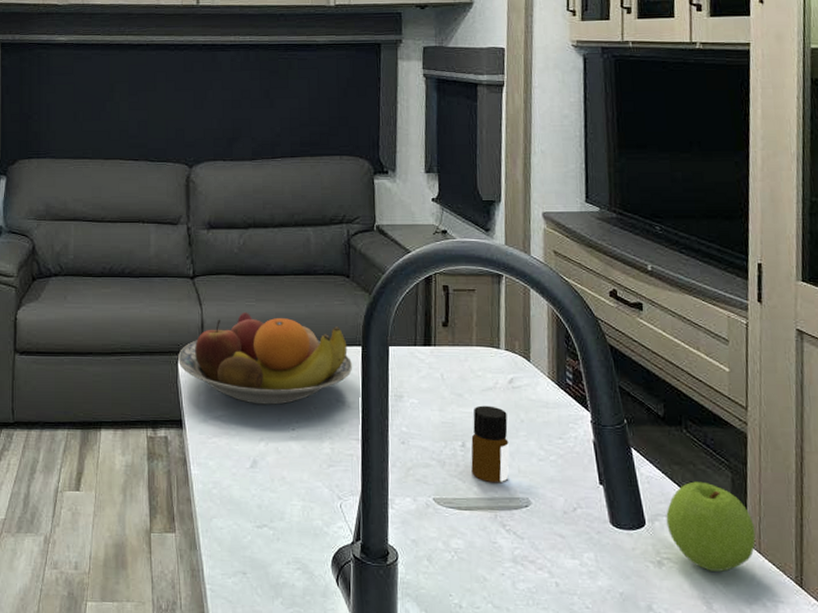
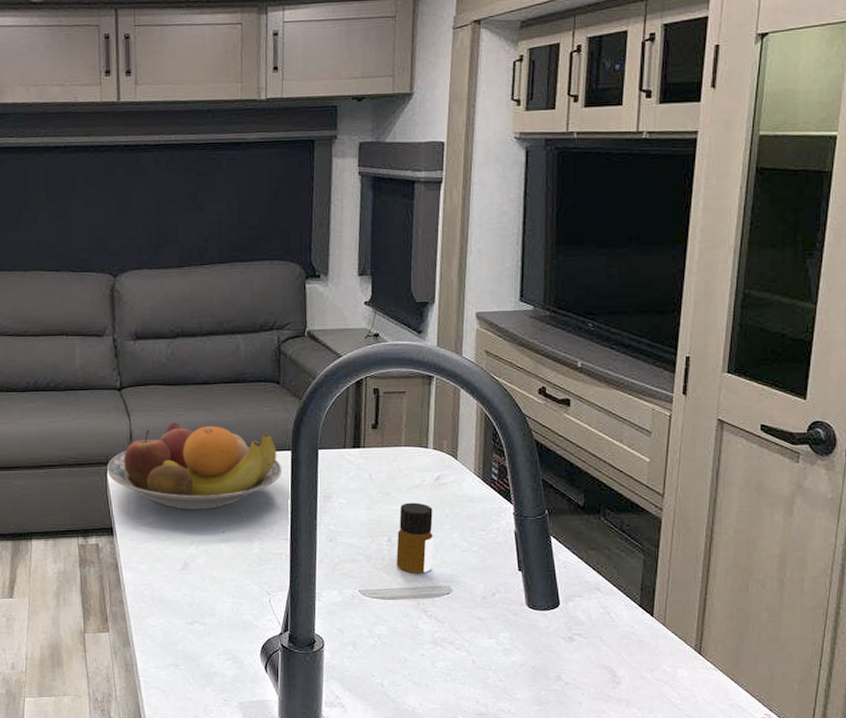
apple: present [666,481,756,572] -> none [579,564,661,644]

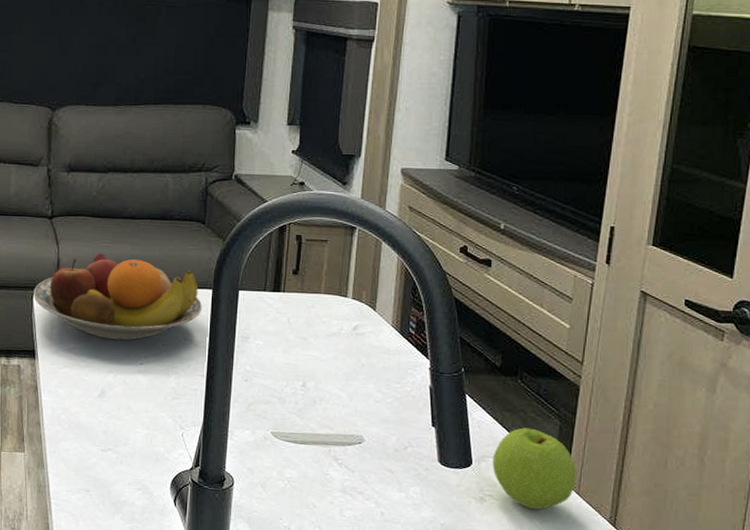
bottle: present [396,502,433,573] -> none [310,349,349,420]
apple: none [579,564,661,644] -> present [492,427,576,510]

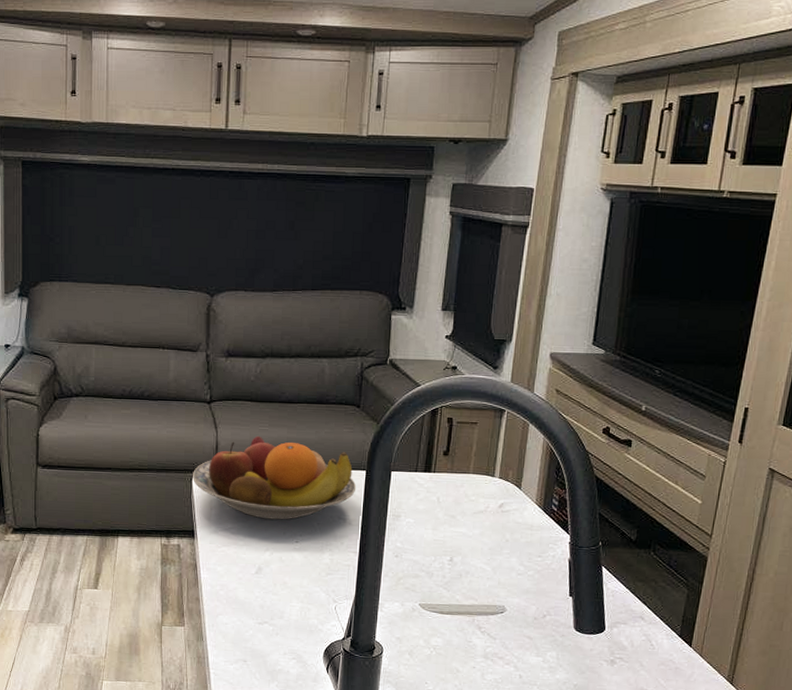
apple: present [492,427,576,510] -> none [623,596,700,670]

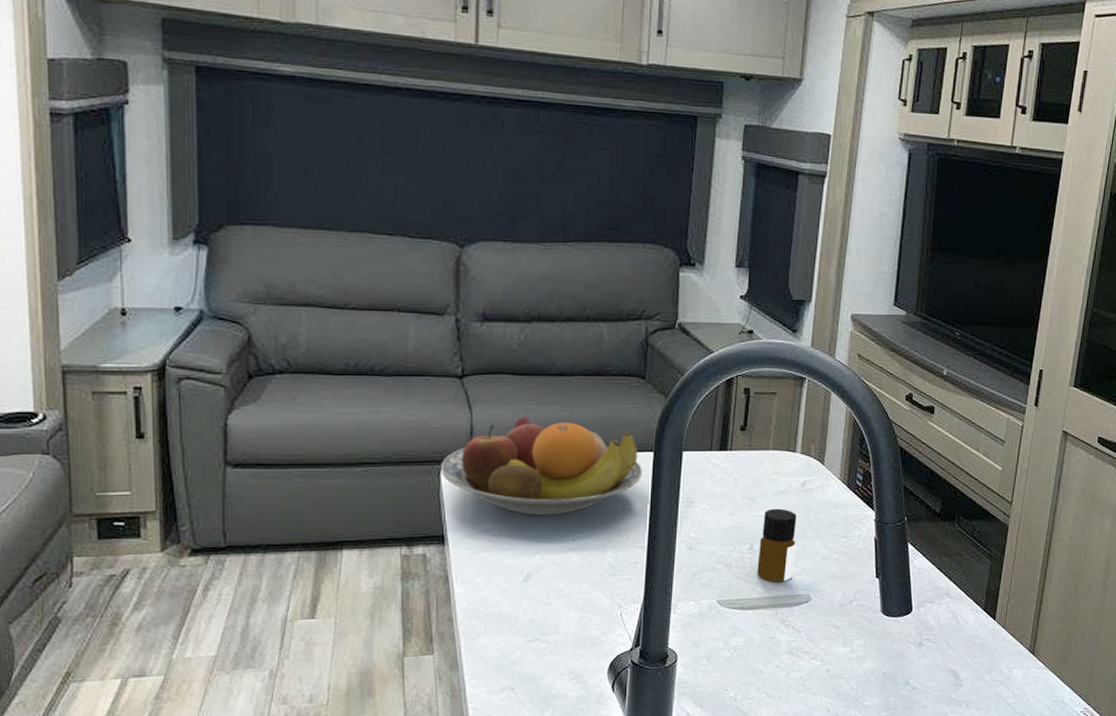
bottle: none [456,526,494,592] -> present [757,508,797,581]

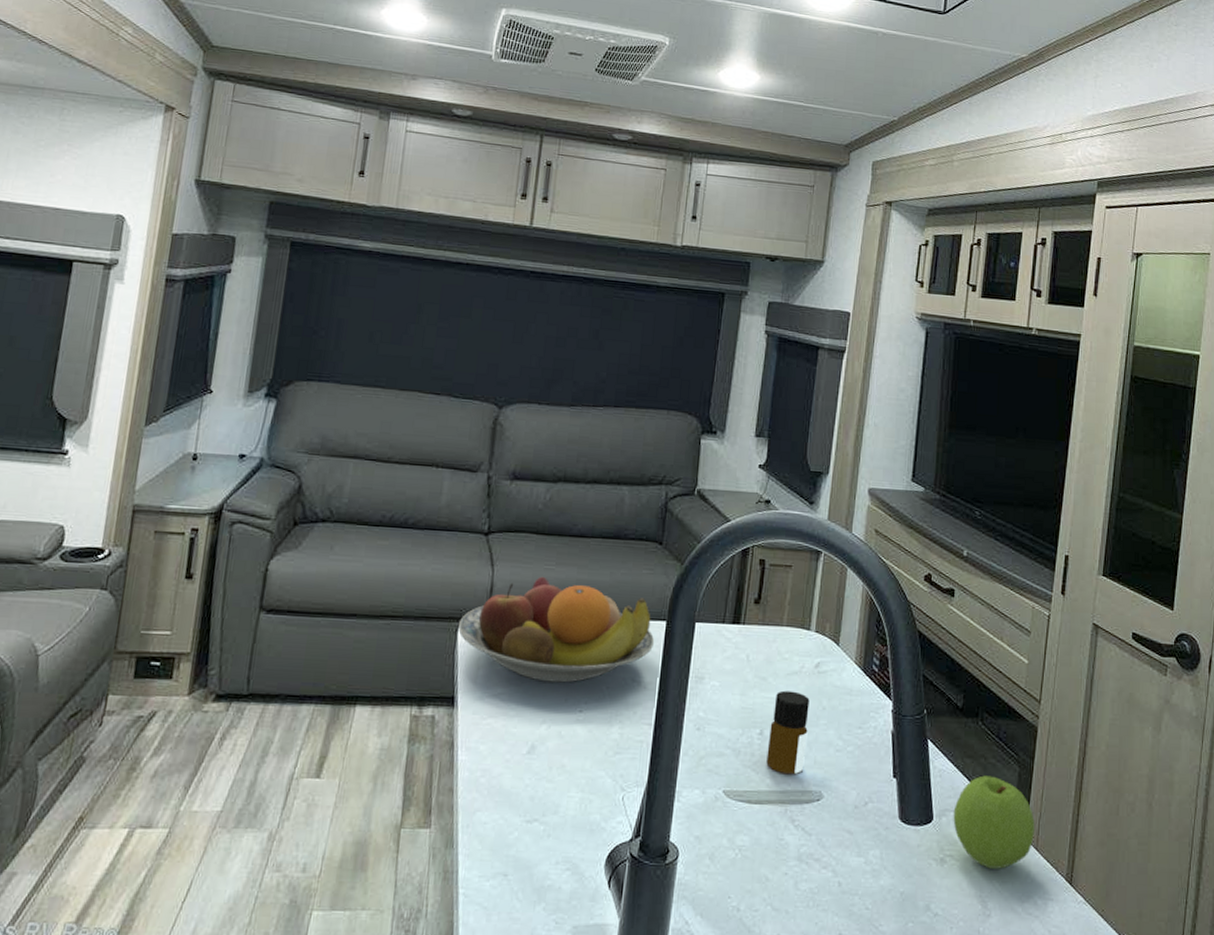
apple: none [930,570,1003,647] -> present [953,775,1035,869]

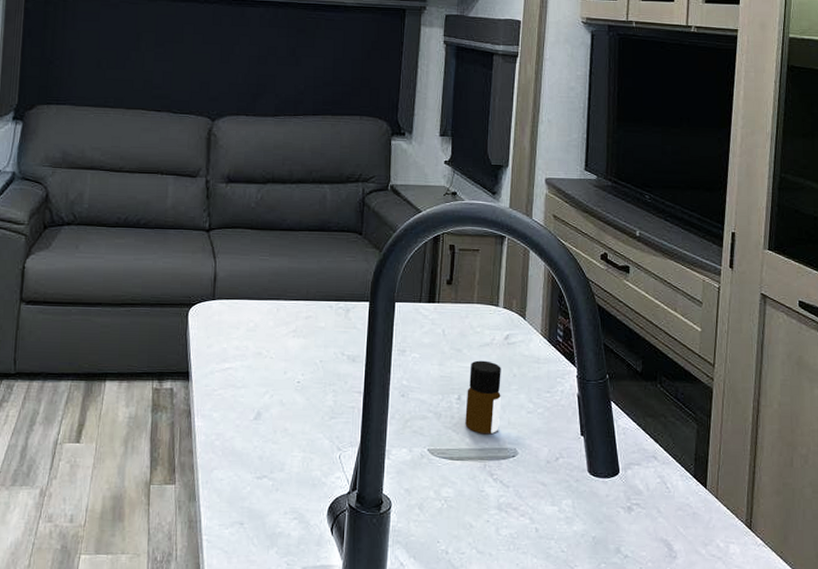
fruit bowl: present [458,576,655,683] -> none [189,266,360,358]
apple: present [953,775,1035,869] -> none [638,432,714,516]

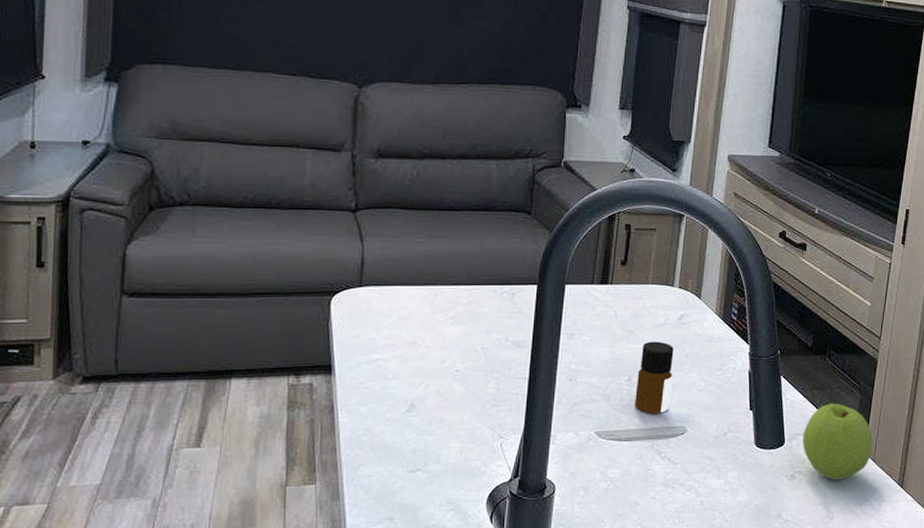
apple: none [638,432,714,516] -> present [802,403,873,480]

